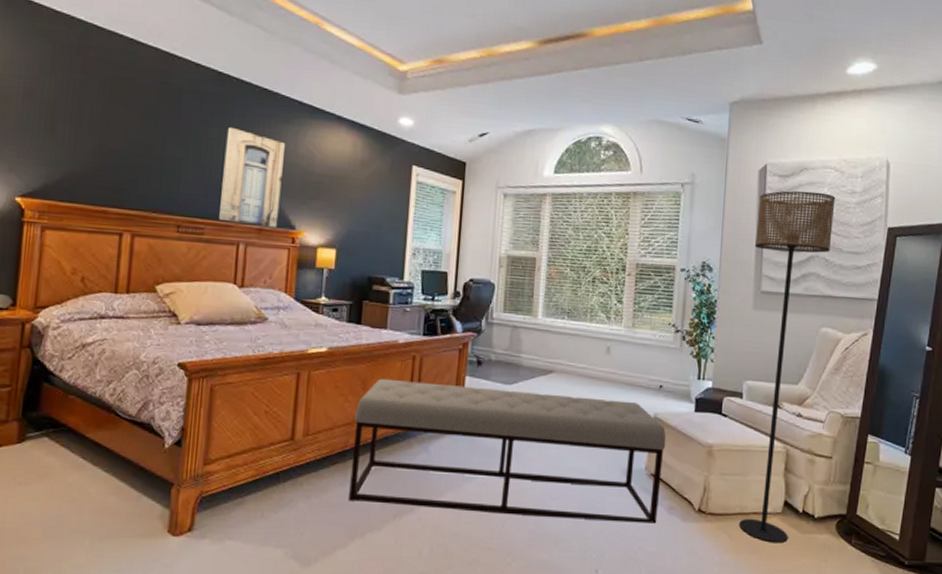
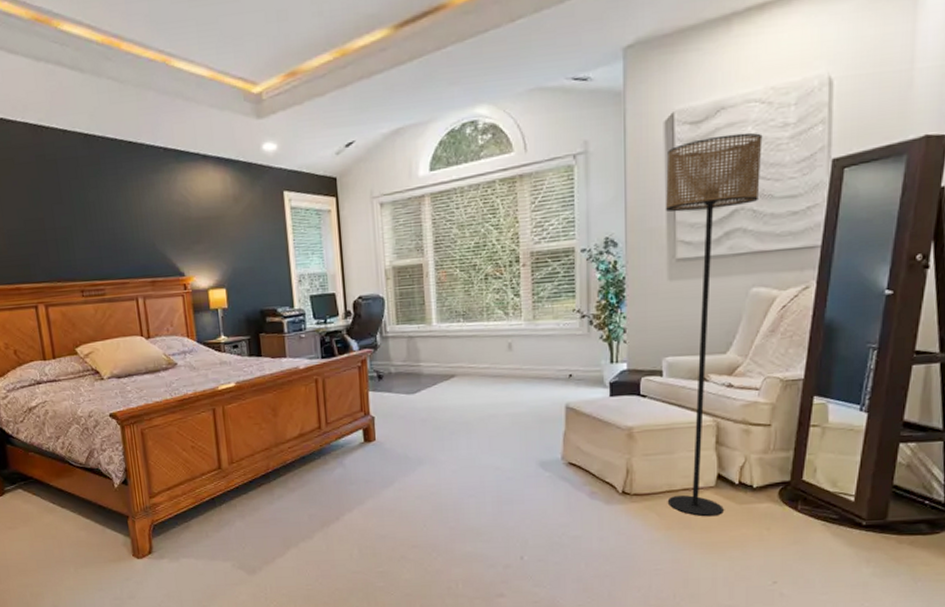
wall art: present [219,126,286,227] -> none [104,186,168,279]
bench: present [349,378,666,524] -> none [270,394,582,516]

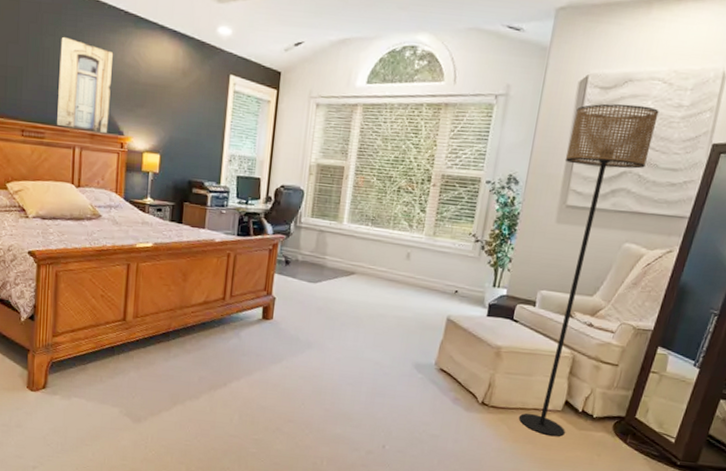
wall art: none [104,186,168,279] -> present [57,36,114,133]

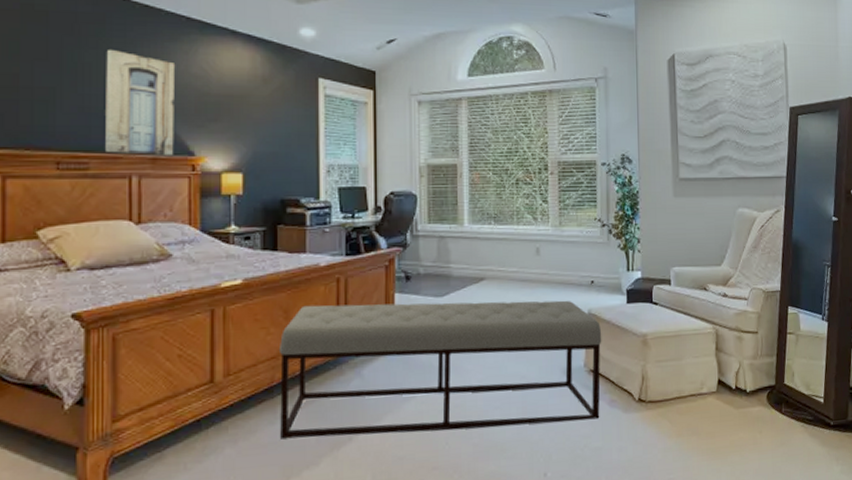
bench: none [172,272,457,411] -> present [278,300,602,439]
floor lamp: present [518,103,659,437] -> none [669,77,741,422]

